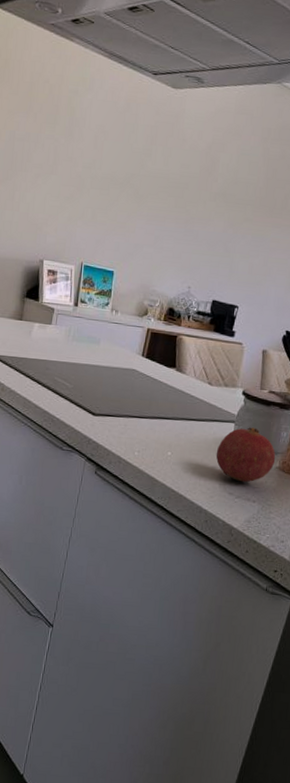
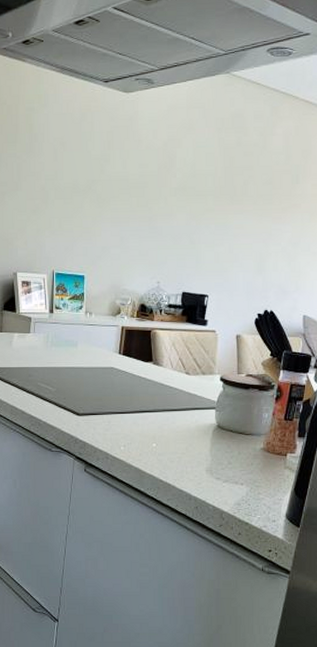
fruit: present [215,427,276,483] -> none [200,412,259,466]

